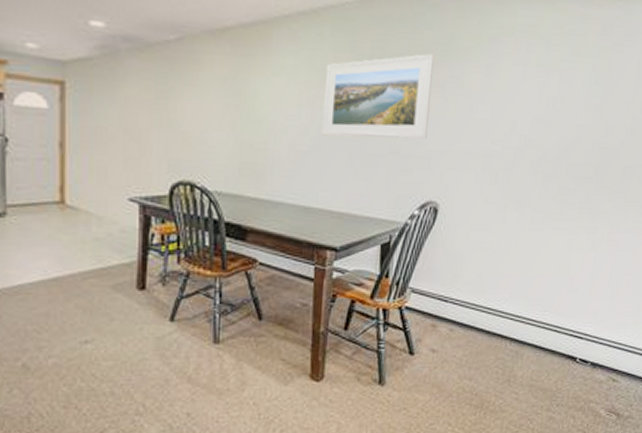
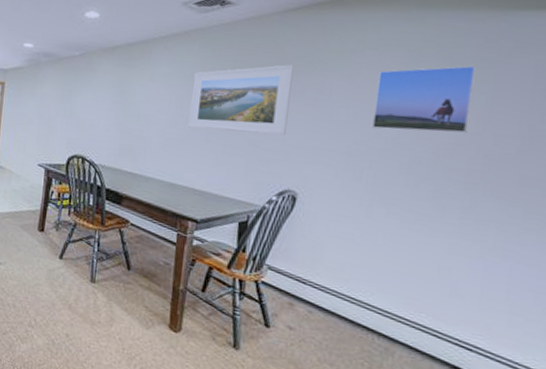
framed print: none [508,54,595,127] -> present [372,65,476,134]

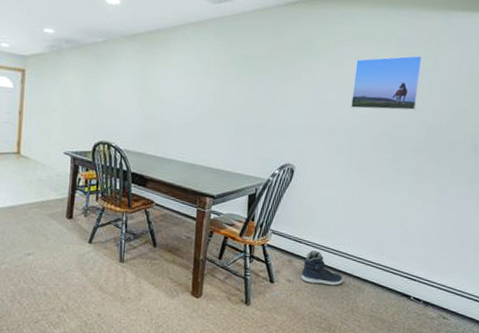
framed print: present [188,64,294,136] -> none [205,53,292,116]
sneaker: none [305,295,364,343] -> present [300,250,343,286]

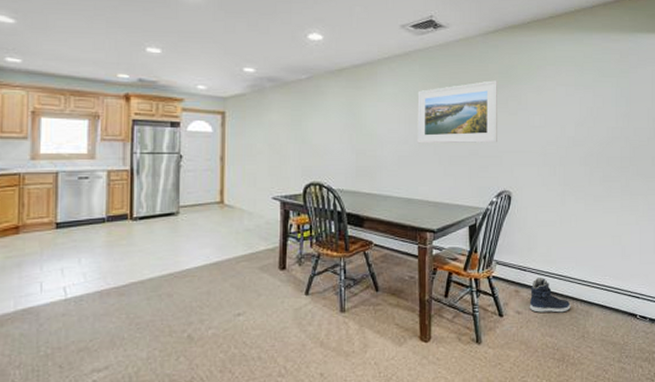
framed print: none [205,53,292,116] -> present [417,80,497,144]
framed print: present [351,55,423,111] -> none [558,75,618,131]

